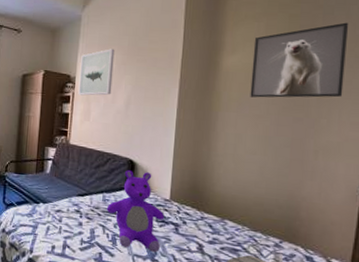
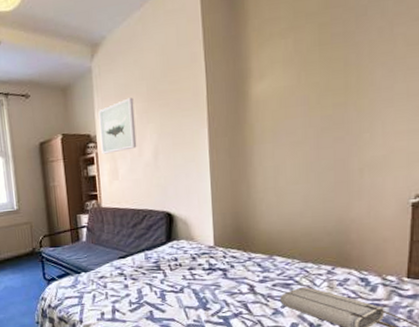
stuffed bear: present [106,170,165,252] -> none [150,222,211,301]
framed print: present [250,22,349,98] -> none [283,21,385,124]

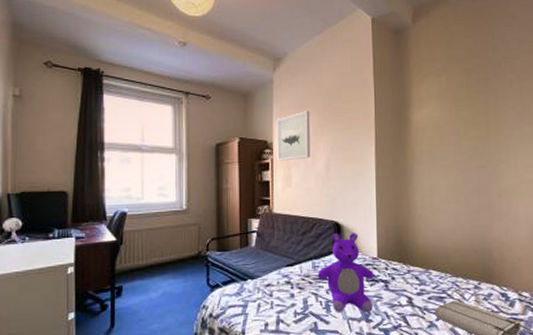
stuffed bear: none [150,222,211,301] -> present [317,233,374,312]

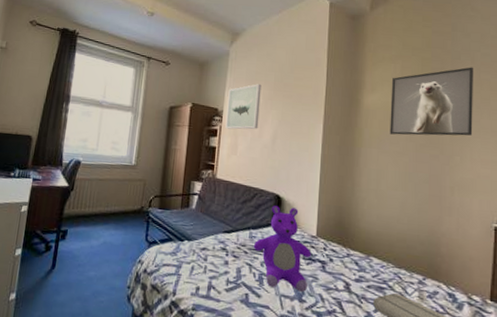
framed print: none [438,75,516,149] -> present [389,67,474,136]

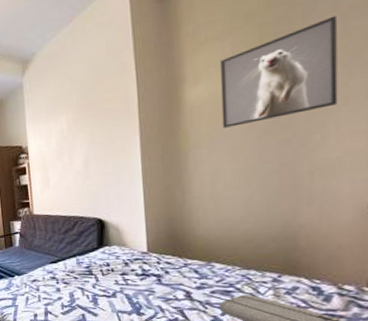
wall art: present [225,84,262,130] -> none [29,109,68,165]
stuffed bear: present [253,206,312,292] -> none [82,228,145,306]

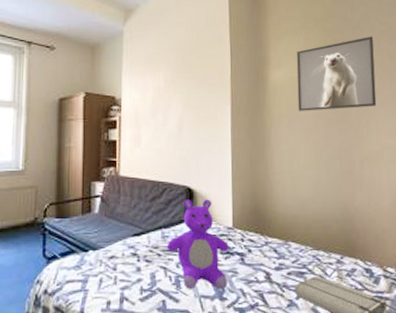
stuffed bear: none [82,228,145,306] -> present [166,199,229,289]

